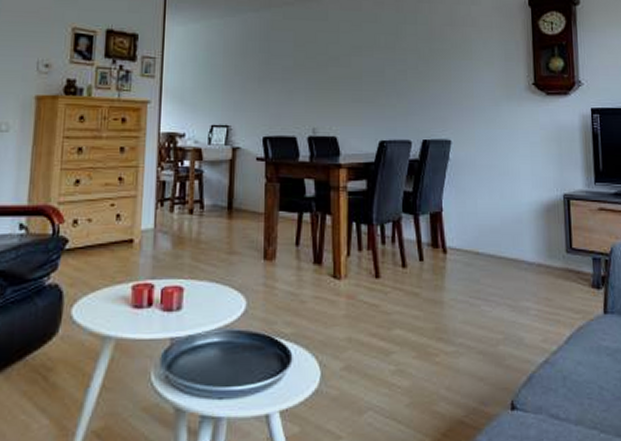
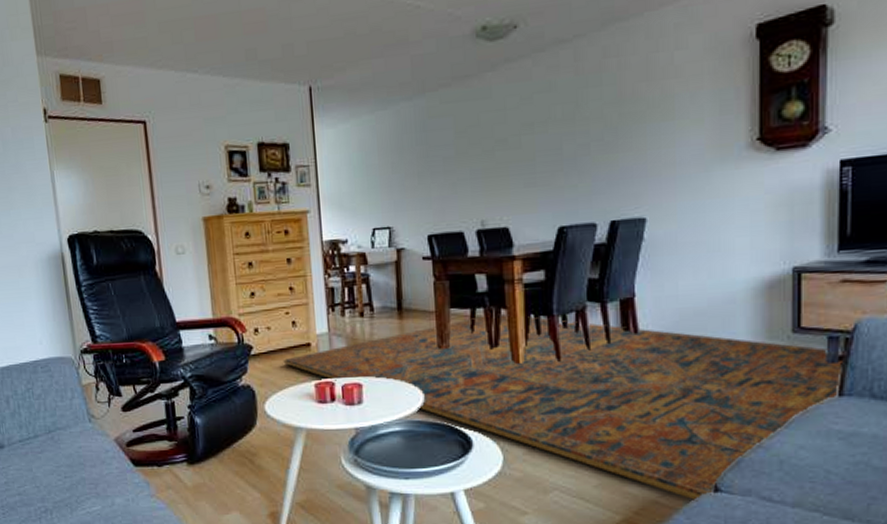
rug: none [100,219,605,421] -> present [283,313,842,502]

